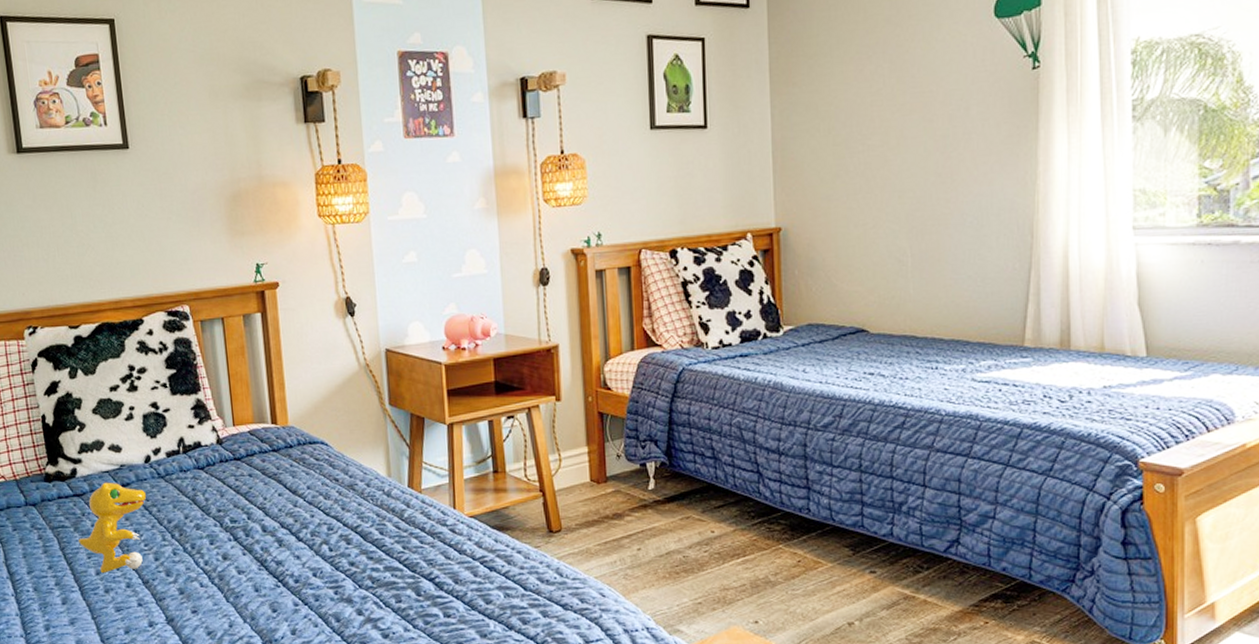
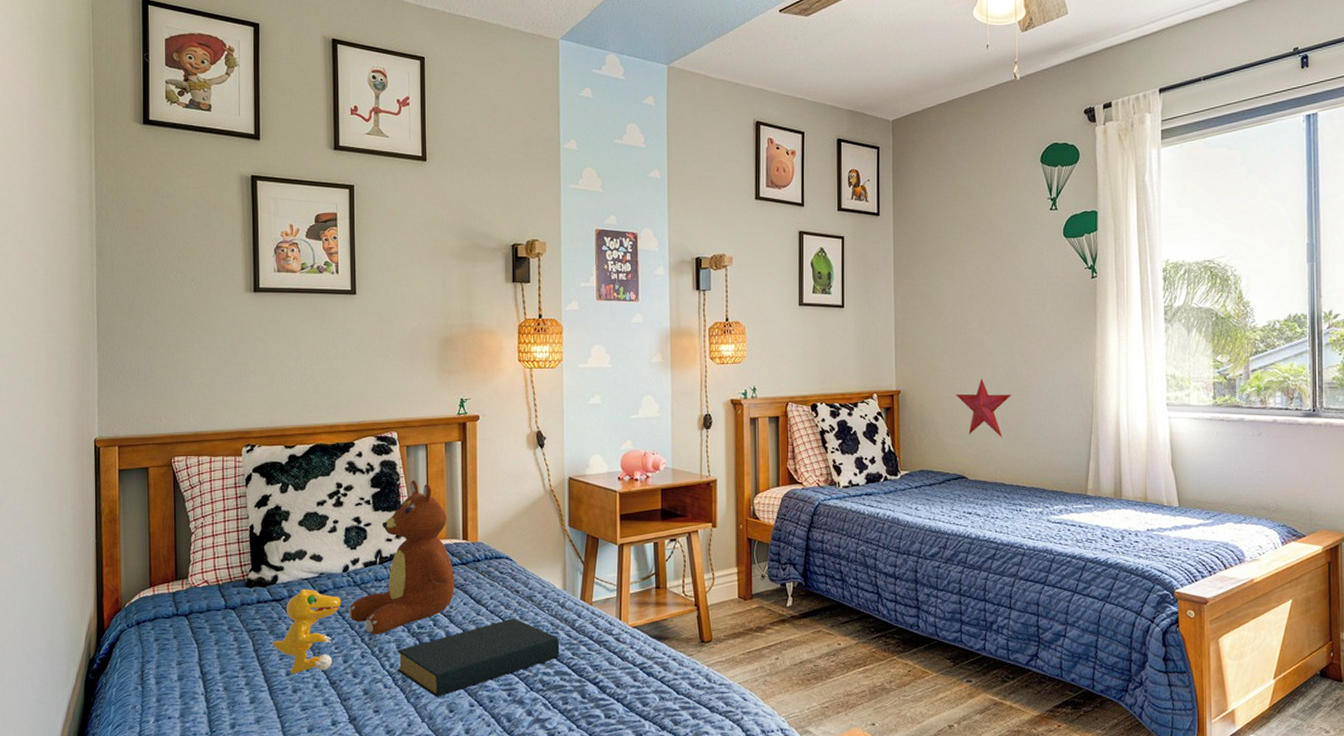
teddy bear: none [154,358,268,531] -> present [348,480,455,635]
hardback book: none [210,509,389,596] -> present [397,618,560,697]
decorative star: none [852,207,925,280] -> present [956,379,1011,438]

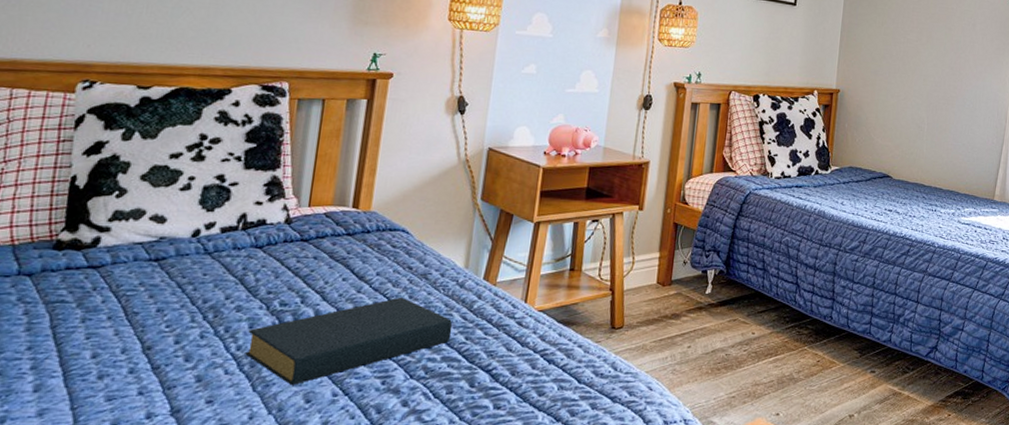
toy dinosaur: present [273,588,342,674] -> none [79,254,185,357]
teddy bear: present [348,480,455,635] -> none [190,137,337,312]
decorative star: present [956,379,1011,438] -> none [889,86,939,142]

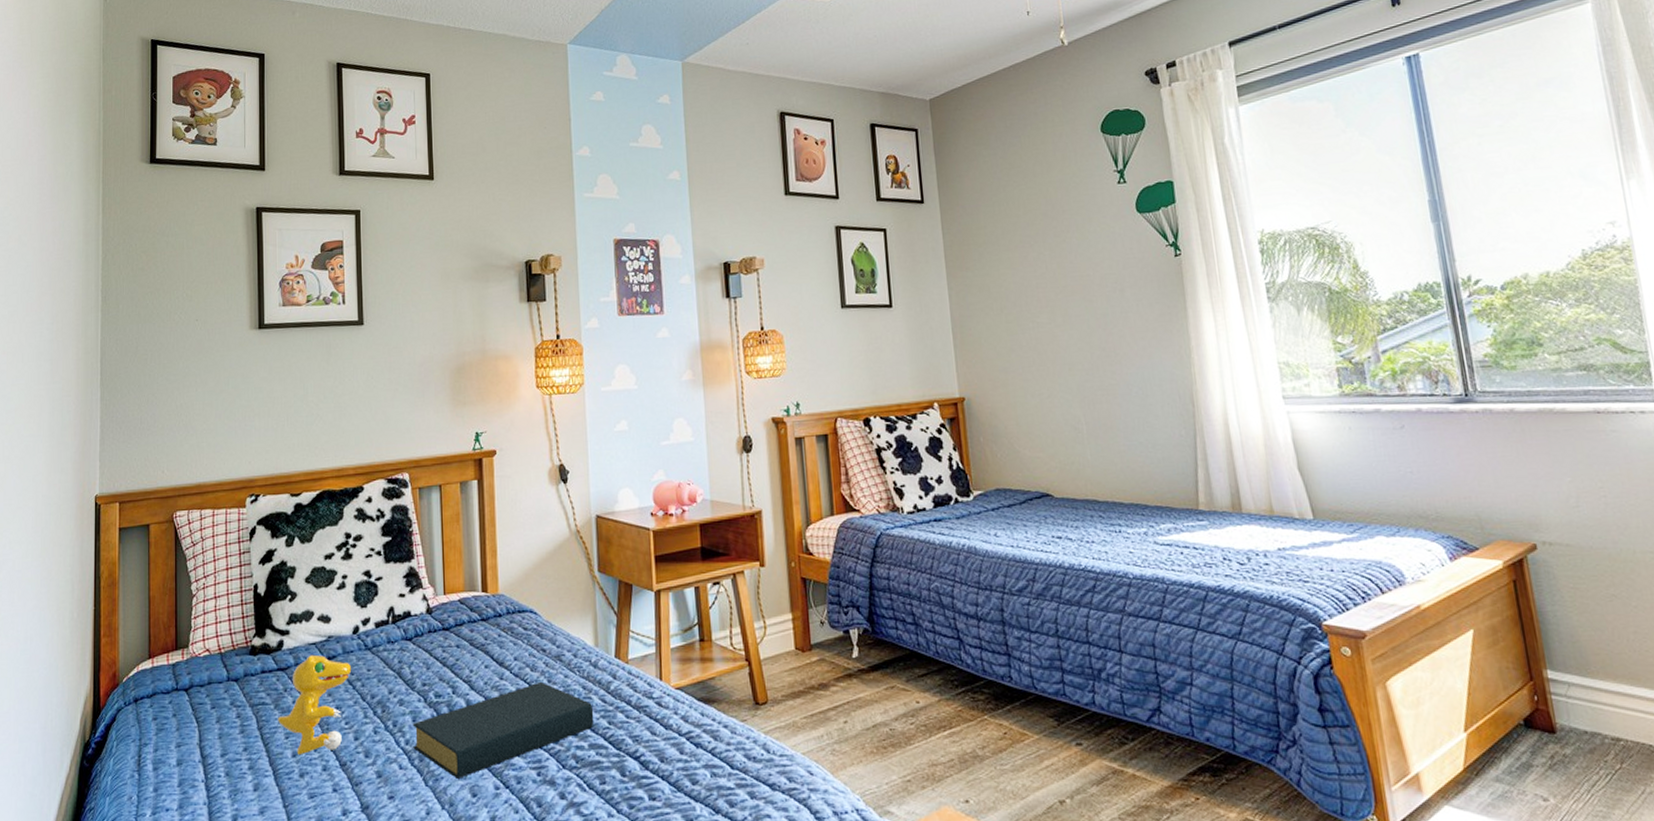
toy dinosaur: none [79,254,185,357] -> present [278,654,352,756]

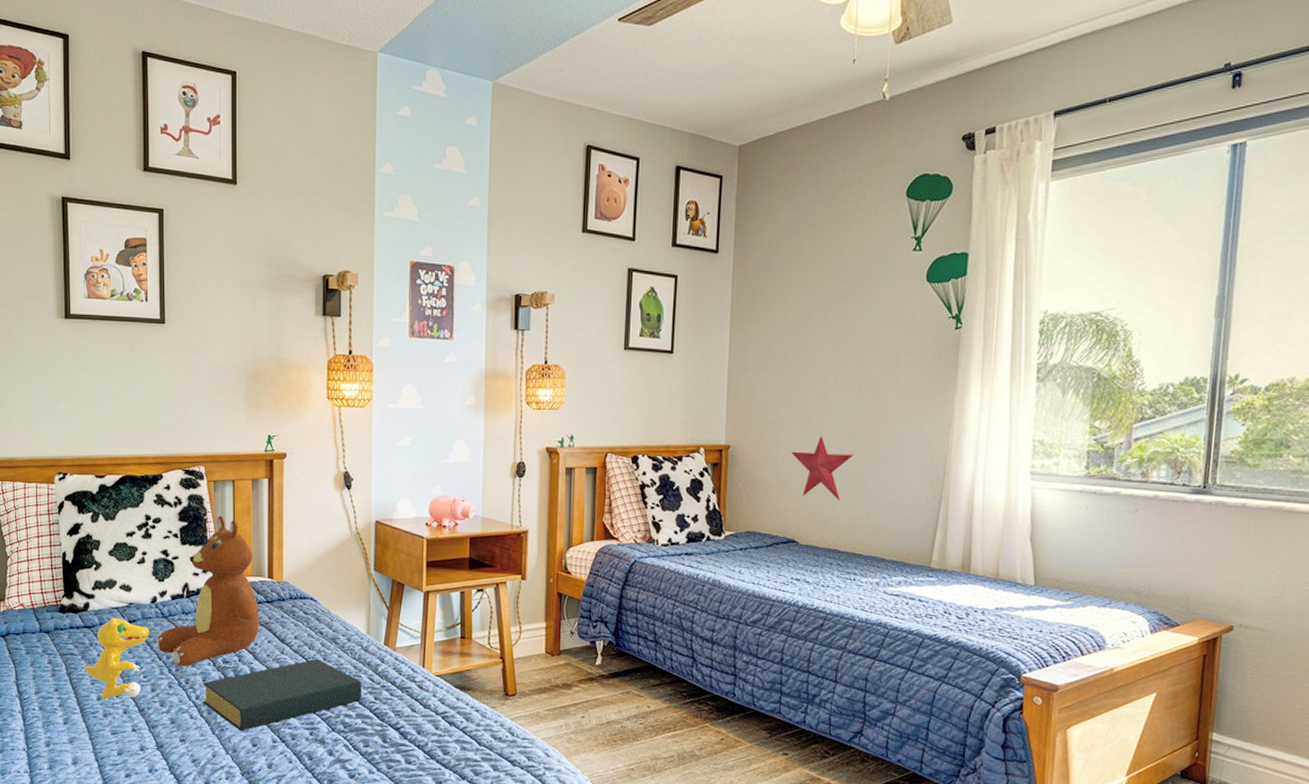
teddy bear: none [359,525,475,707] -> present [156,515,260,667]
decorative star: none [1029,379,1095,446] -> present [791,436,853,501]

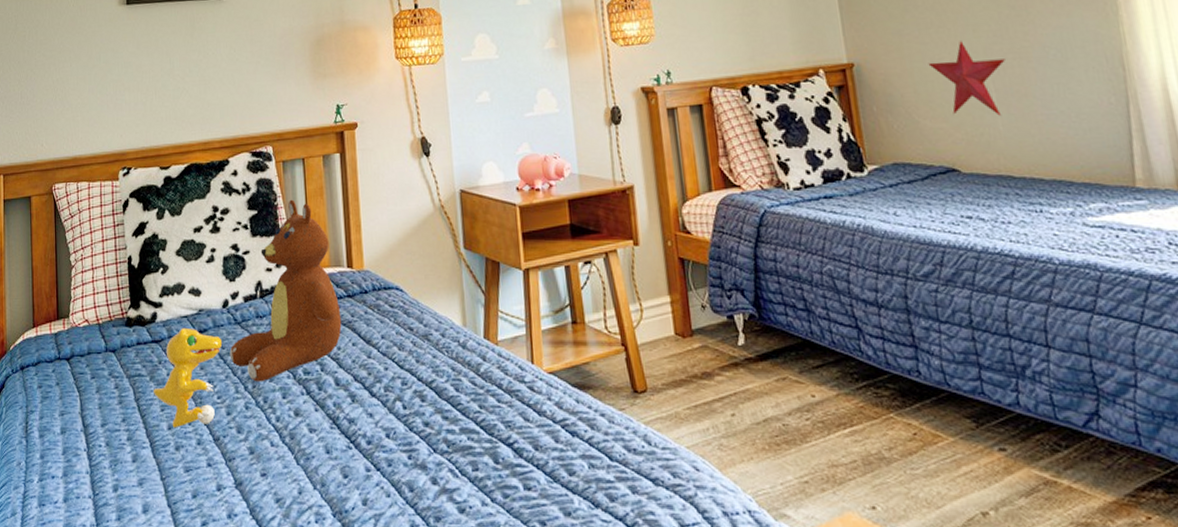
hardback book: present [202,658,362,731] -> none [282,361,465,458]

